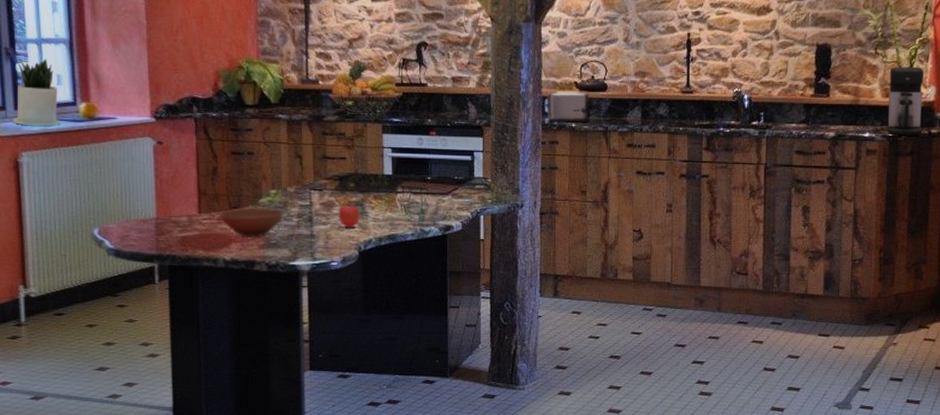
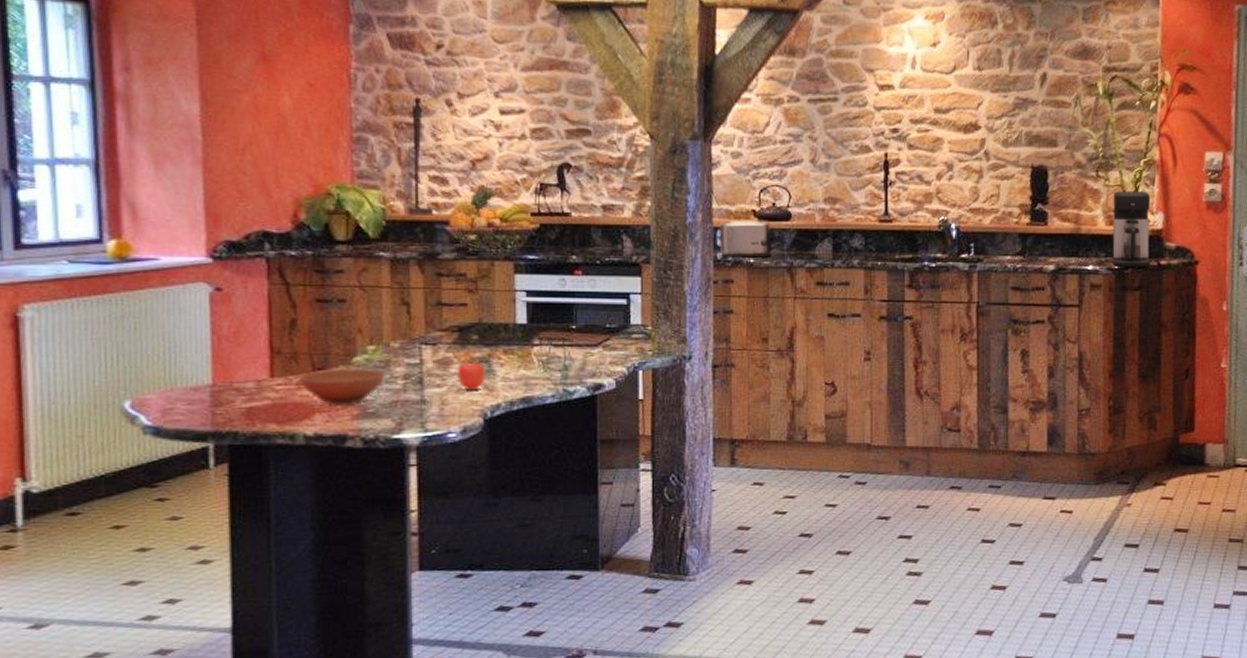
planter: present [13,58,60,127] -> none [11,184,80,271]

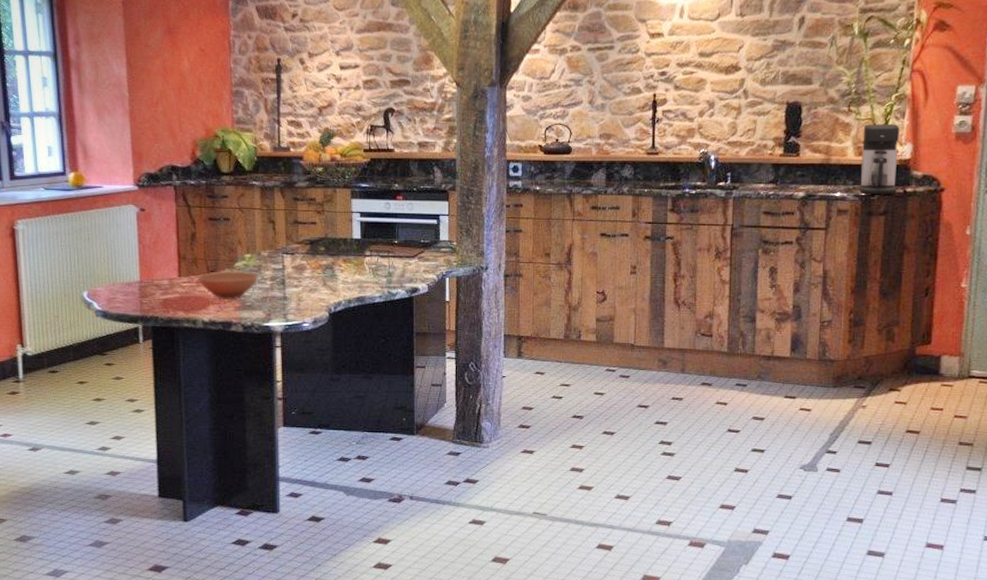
fruit: present [457,361,486,390] -> none [309,267,330,290]
toaster: present [719,220,775,259] -> none [511,154,557,187]

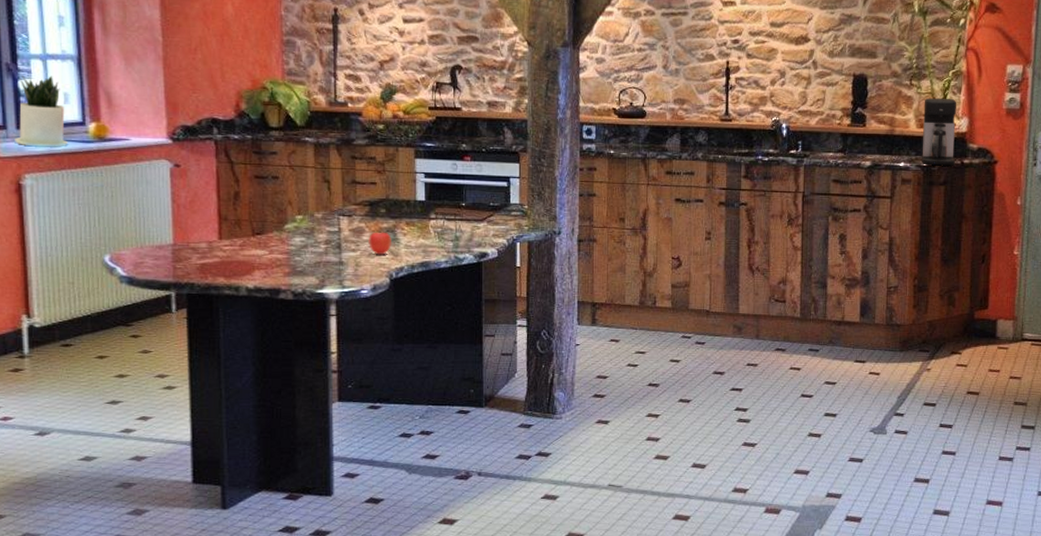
planter: none [9,131,52,196] -> present [15,75,68,148]
bowl: present [198,271,258,299] -> none [241,234,311,263]
fruit: none [309,267,330,290] -> present [369,230,391,255]

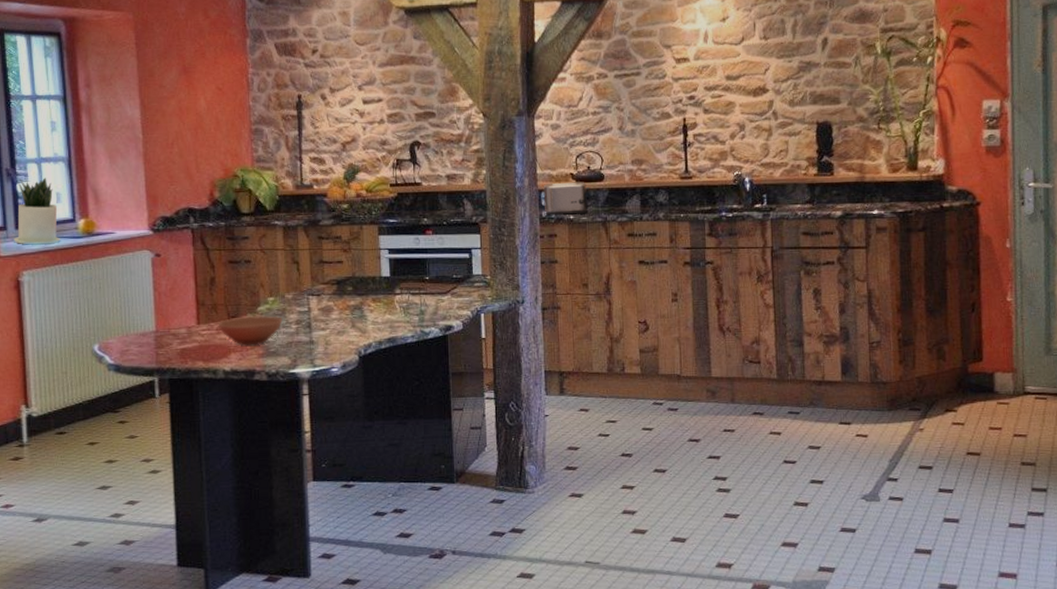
bowl: none [241,234,311,263] -> present [218,315,283,346]
fruit: present [369,230,391,255] -> none [337,308,359,333]
toaster: none [584,116,632,150] -> present [543,181,590,216]
coffee maker: present [920,98,956,166] -> none [894,140,934,212]

